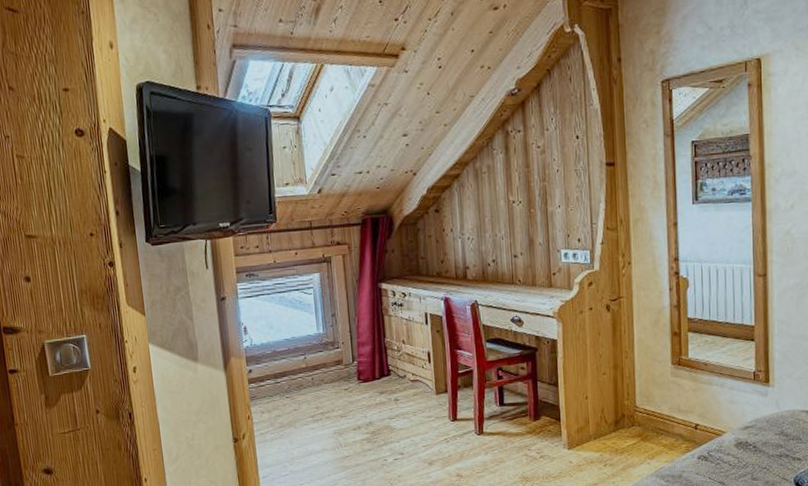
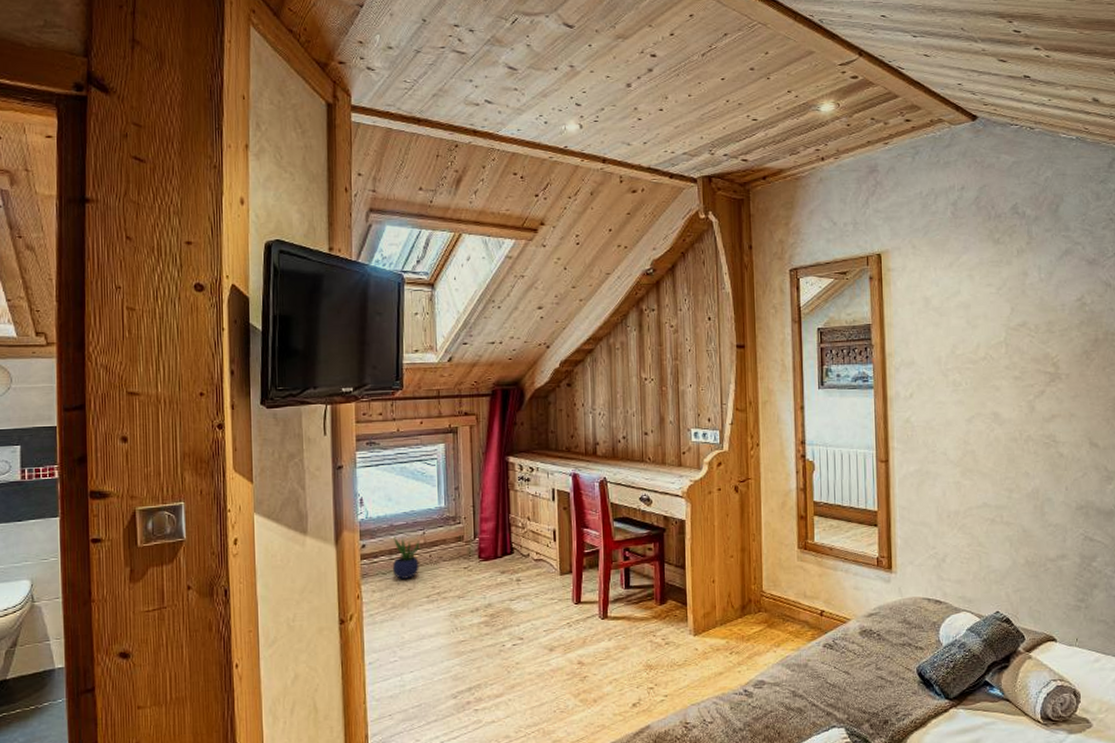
potted plant: none [277,361,304,401] -> present [392,535,421,579]

